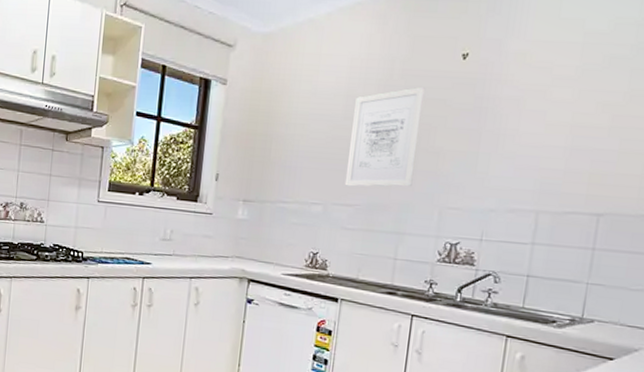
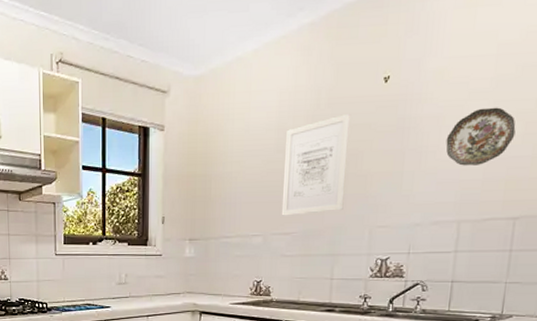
decorative plate: none [525,95,602,155] -> present [446,107,516,166]

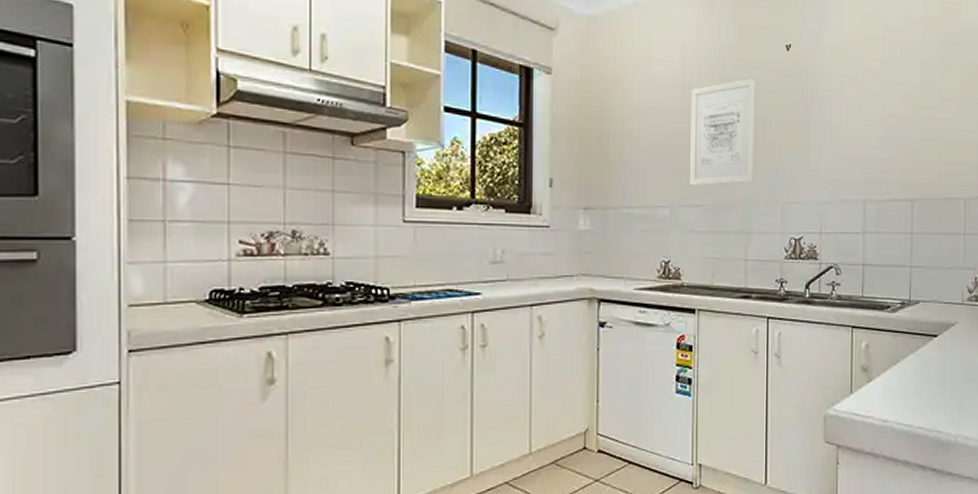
decorative plate: present [446,107,516,166] -> none [847,87,905,144]

